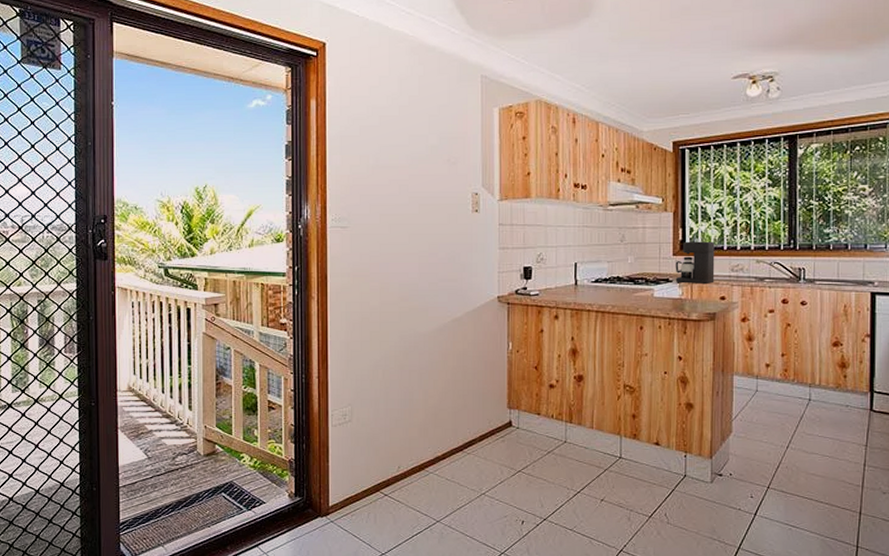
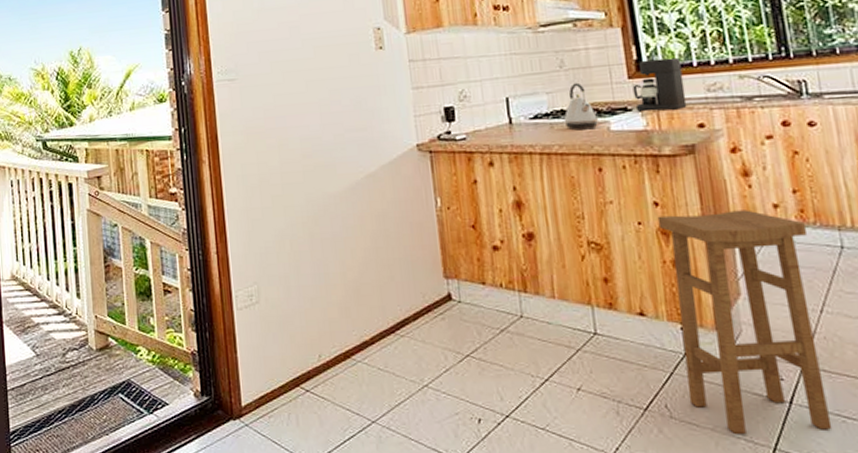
kettle: none [618,255,646,295] -> present [563,82,599,131]
bar stool: none [679,367,787,536] -> present [657,210,833,434]

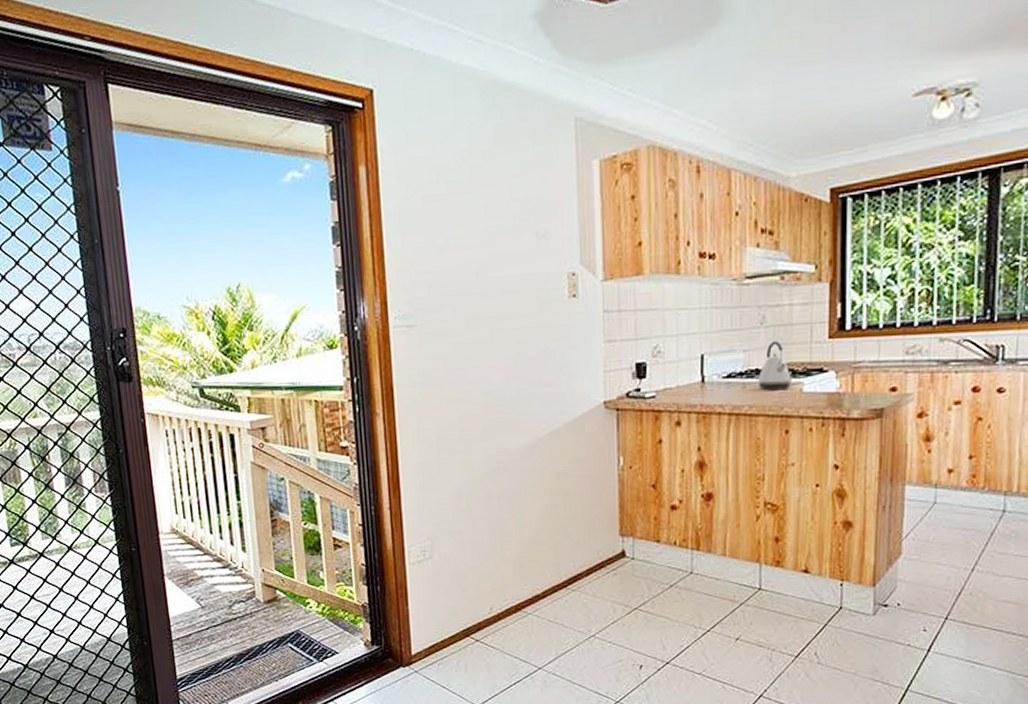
coffee maker: present [632,57,687,112] -> none [831,317,885,374]
bar stool: present [657,210,833,434] -> none [835,474,975,677]

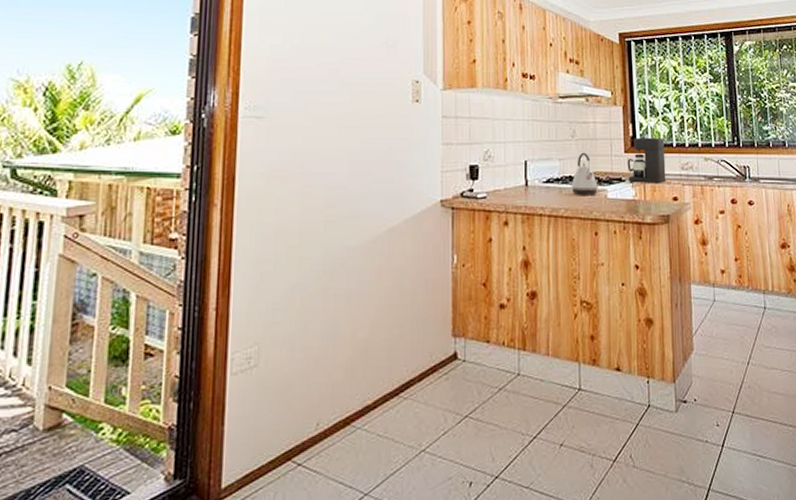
coffee maker: none [831,317,885,374] -> present [627,137,666,184]

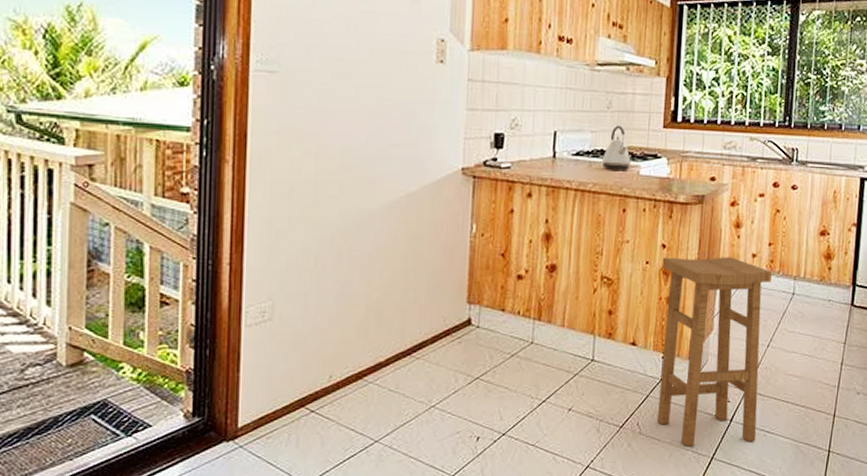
coffee maker: present [627,137,666,184] -> none [664,112,709,163]
bar stool: none [637,274,750,478] -> present [656,257,772,446]

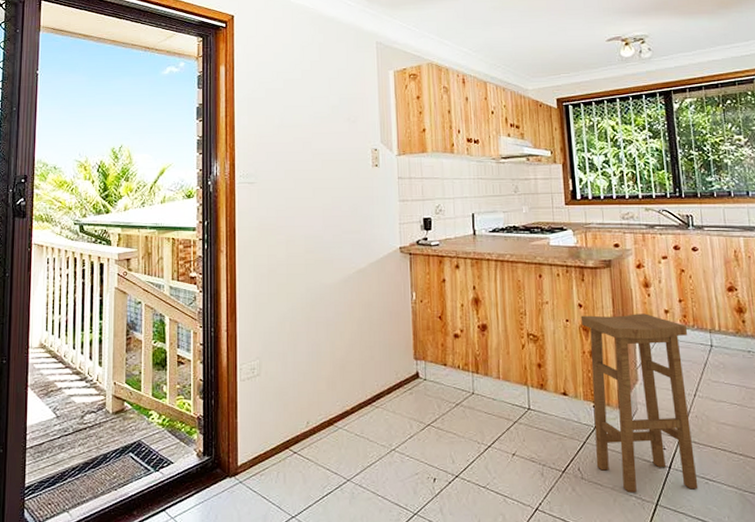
kettle: present [601,125,632,172] -> none [515,205,542,244]

